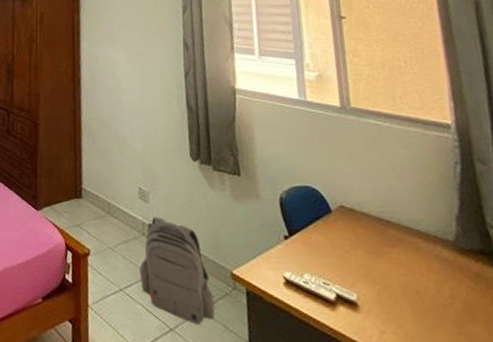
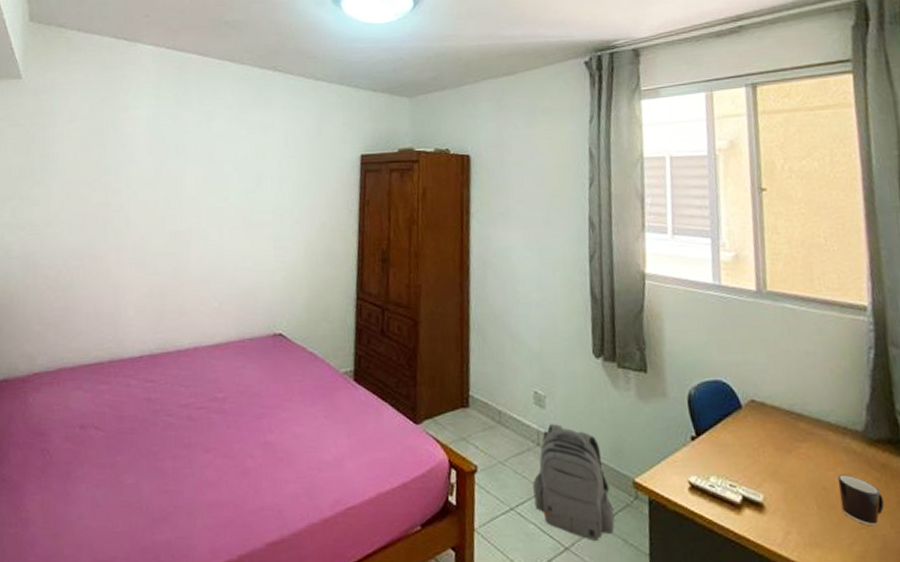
mug: none [430,280,481,333] -> present [837,474,884,526]

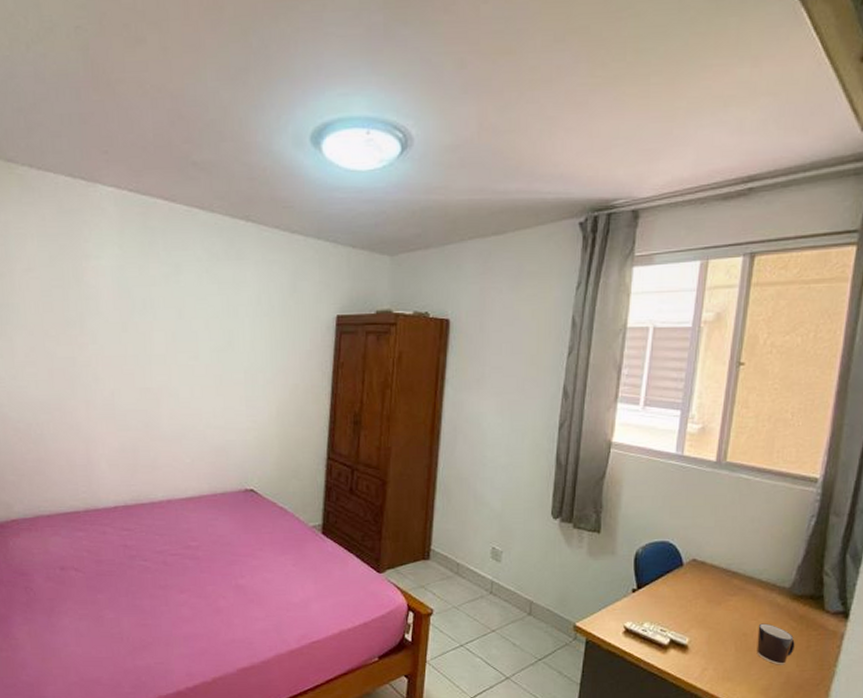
backpack: present [533,424,615,541] -> none [483,576,553,672]

